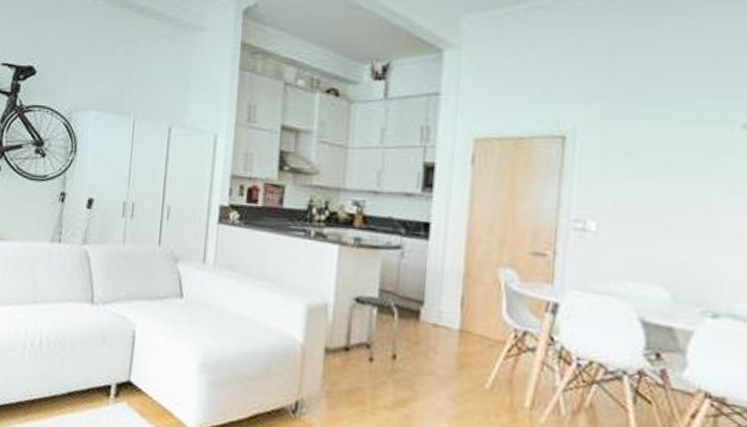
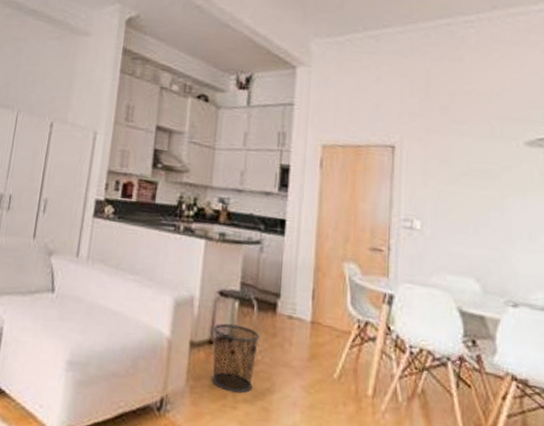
waste bin: none [349,330,401,400] -> present [212,323,260,393]

